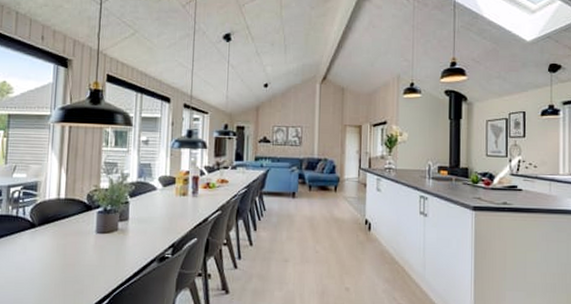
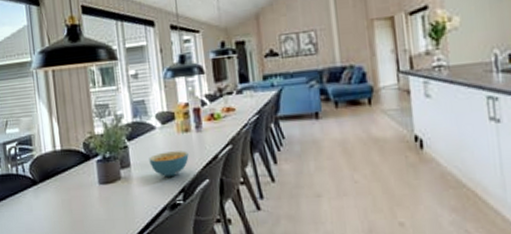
cereal bowl: none [146,211,183,233] -> present [149,151,189,178]

